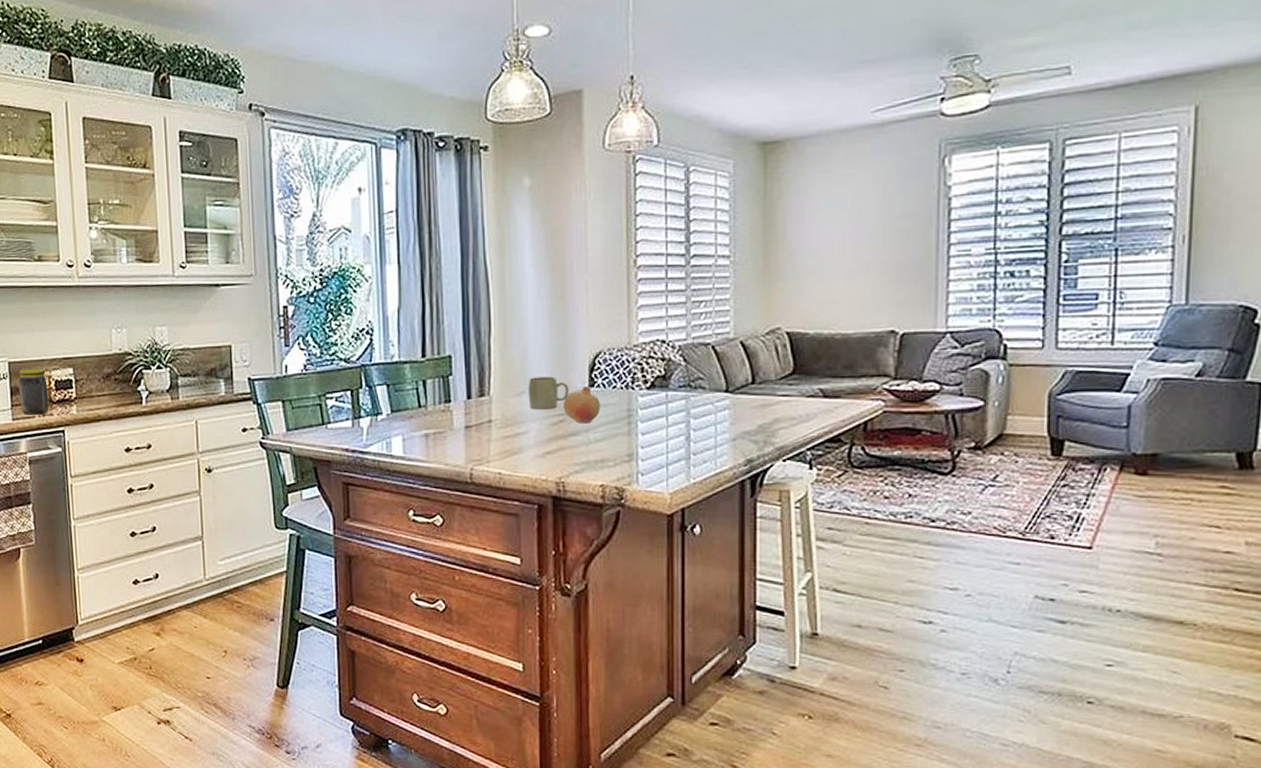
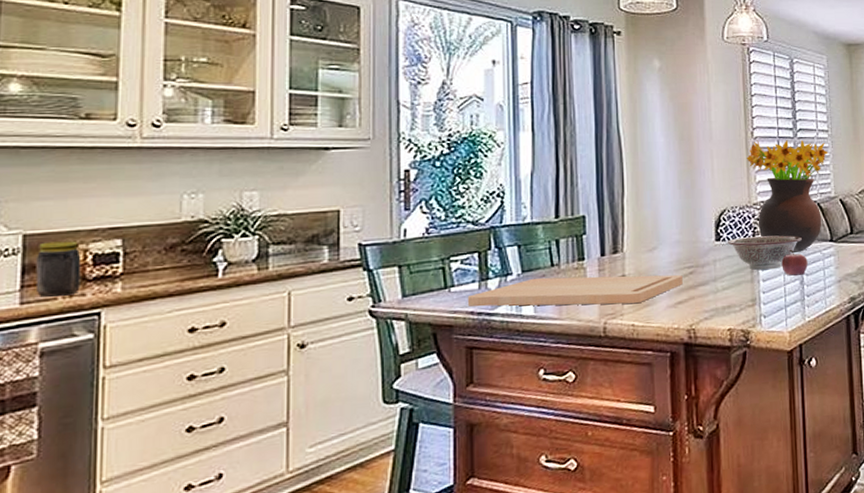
cutting board: none [342,418,552,451] -> present [467,274,683,307]
mug: present [528,376,569,410] -> none [659,232,698,264]
fruit: present [563,385,600,424] -> none [692,239,726,274]
decorative bowl: none [601,383,690,423] -> present [727,235,802,271]
flower arrangement: none [627,268,729,403] -> present [746,139,829,253]
fruit: none [664,399,696,430] -> present [781,249,808,276]

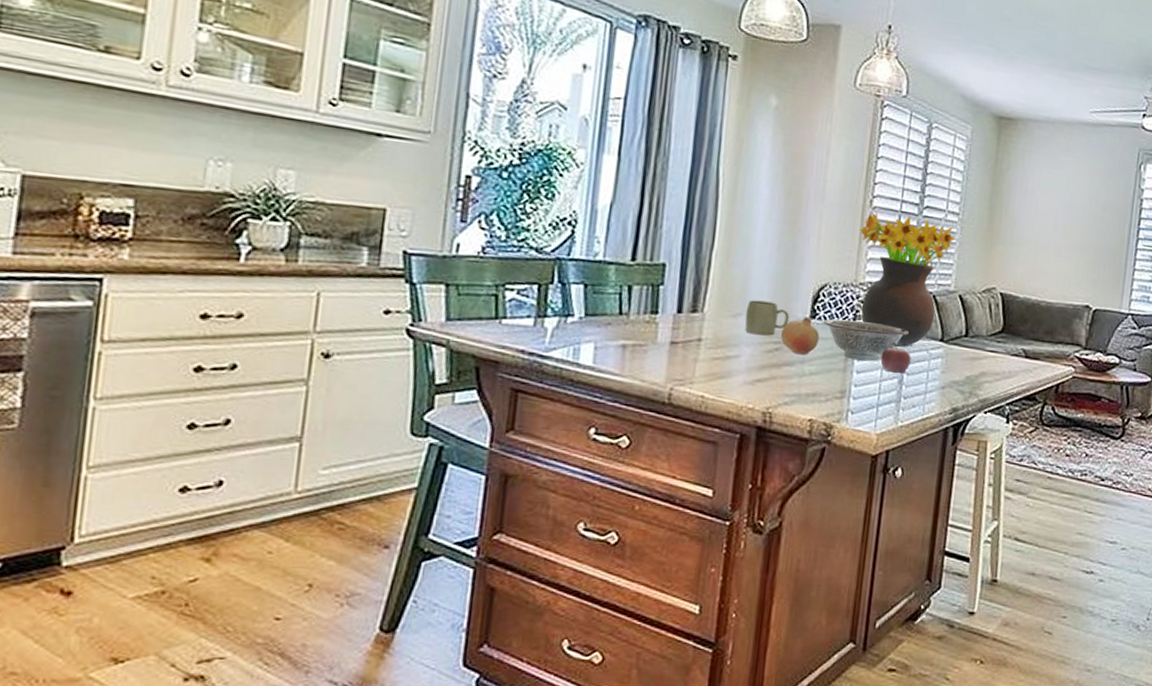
jar: present [35,241,82,297] -> none [31,188,87,253]
cutting board: present [467,274,683,307] -> none [518,324,767,373]
mug: none [659,232,698,264] -> present [744,299,790,336]
fruit: none [692,239,726,274] -> present [780,316,820,355]

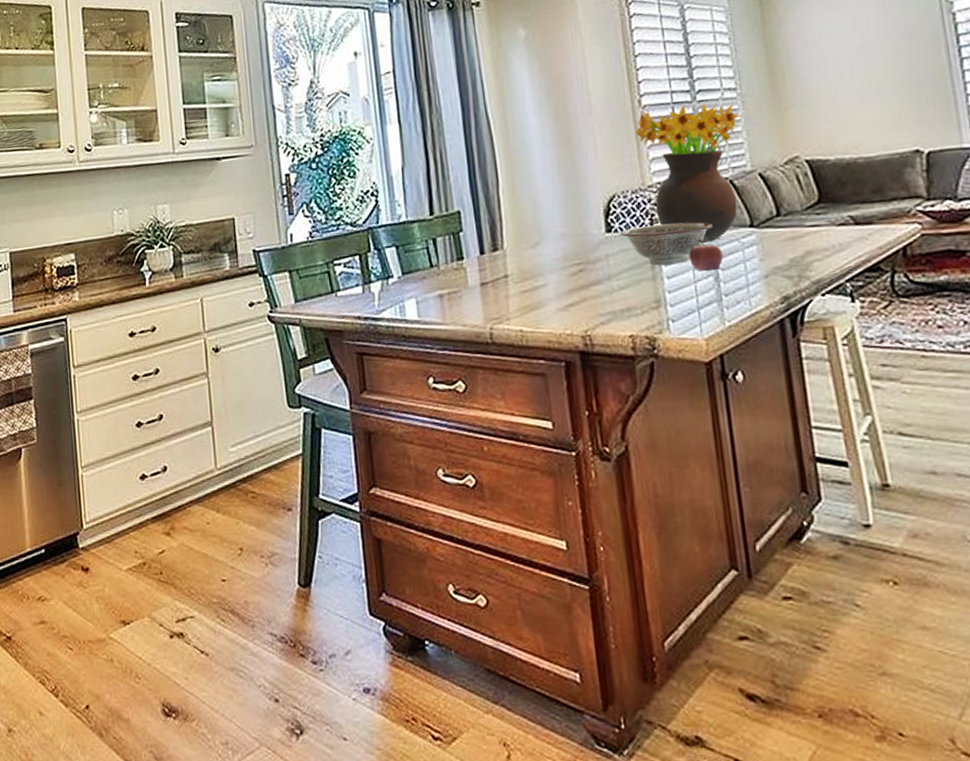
mug: present [744,299,790,336] -> none [542,224,586,261]
fruit: present [780,316,820,355] -> none [580,231,621,272]

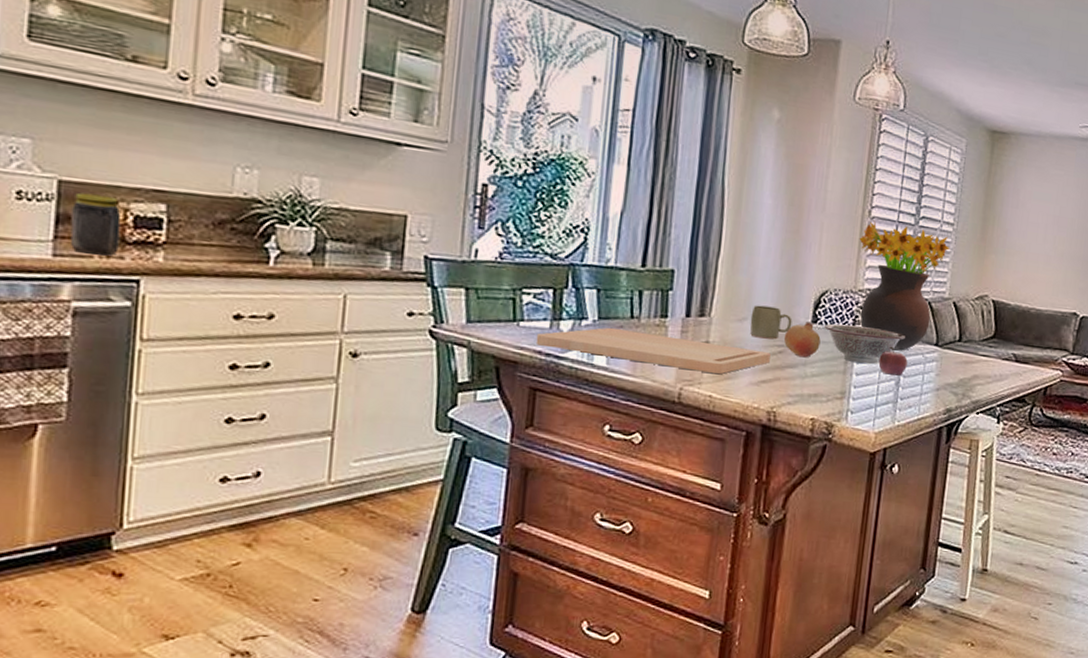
jar: none [20,256,51,306] -> present [69,192,121,256]
cutting board: none [353,273,572,312] -> present [535,327,771,374]
mug: none [542,224,586,261] -> present [749,305,792,340]
fruit: none [580,231,621,272] -> present [783,320,821,358]

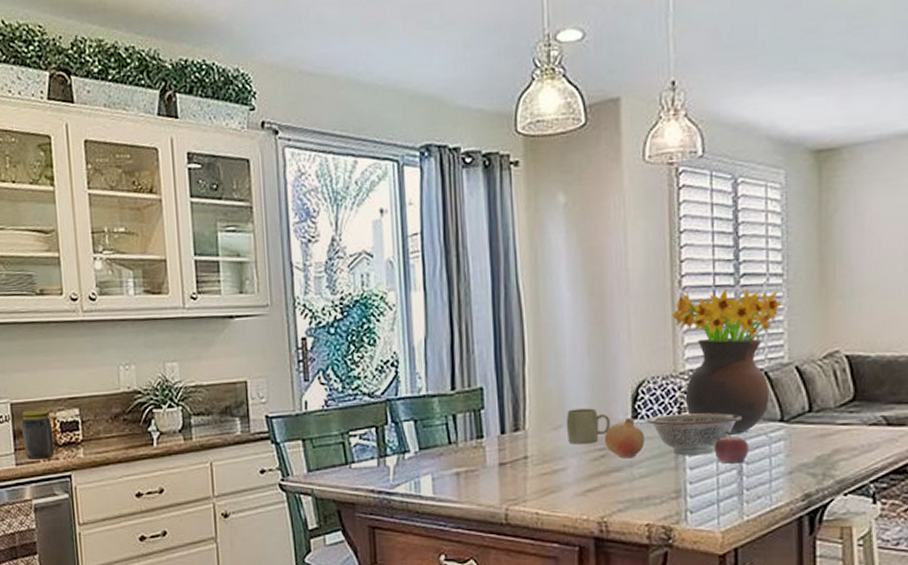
cutting board: present [535,327,771,374] -> none [367,456,593,490]

